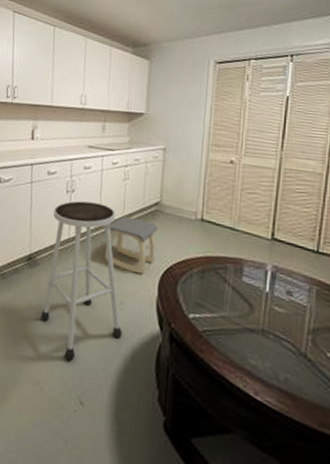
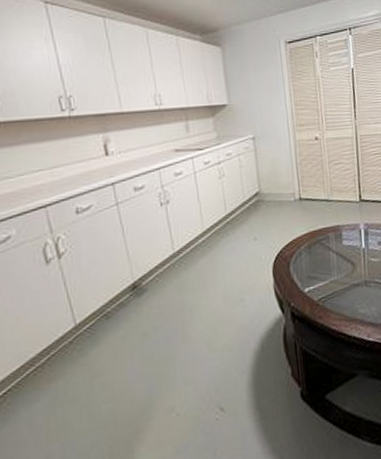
stool: present [41,200,122,360] -> none [149,207,248,375]
stool: present [105,216,158,274] -> none [214,213,264,268]

